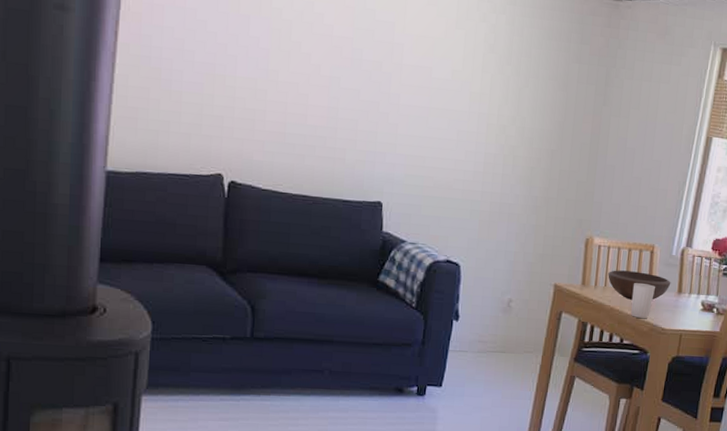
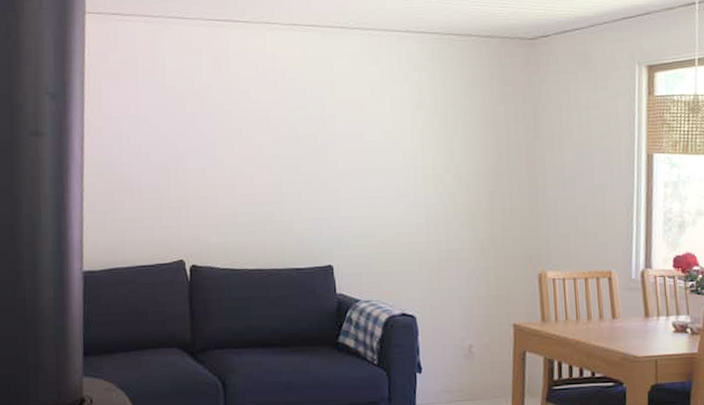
bowl: present [608,270,671,300] -> none [567,300,636,331]
cup: present [630,283,655,319] -> none [595,312,620,349]

